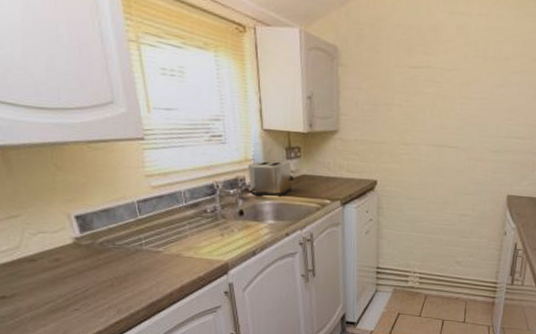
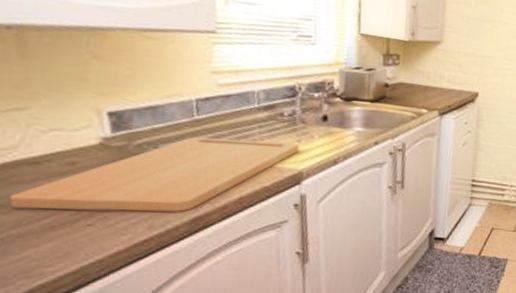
cutting board: none [21,234,223,299] -> present [9,137,299,212]

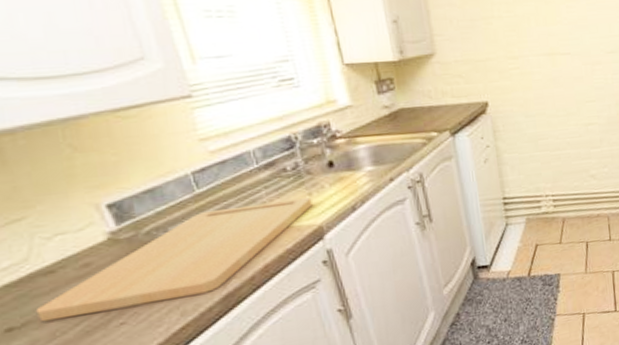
toaster: present [337,64,390,103] -> none [331,96,391,142]

